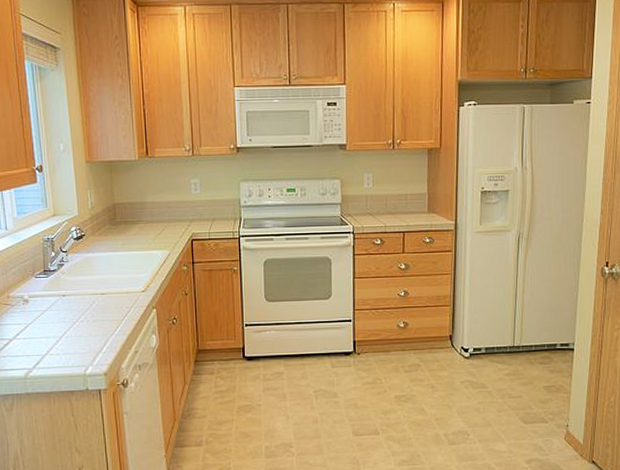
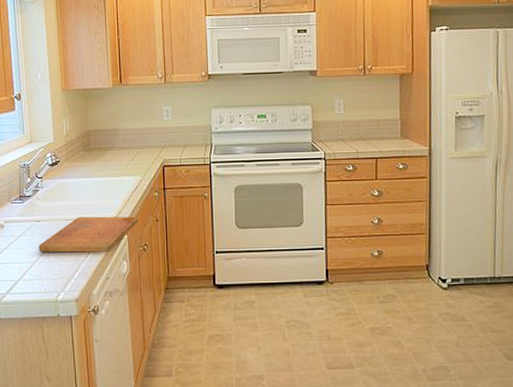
cutting board: none [65,290,167,327] -> present [38,216,139,253]

